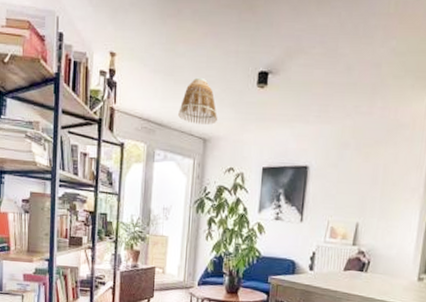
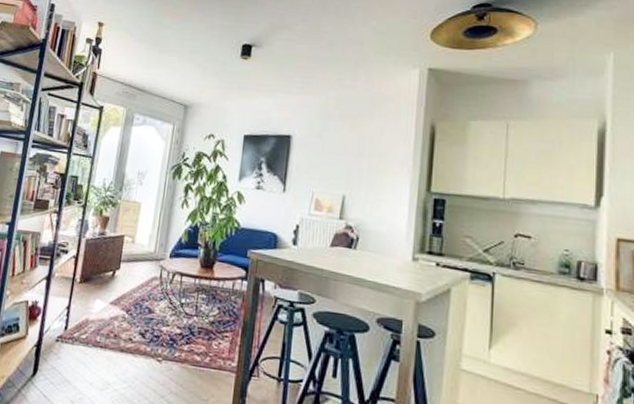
lamp shade: present [178,77,217,125] -> none [160,47,200,92]

